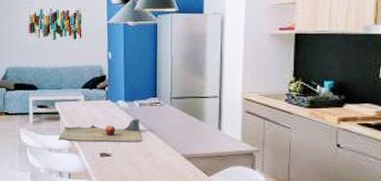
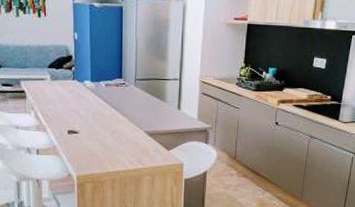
cutting board: present [59,118,142,143] -> none [25,98,108,121]

